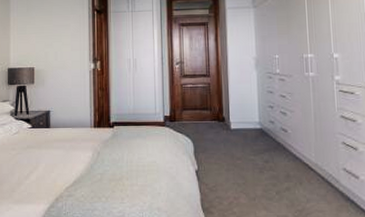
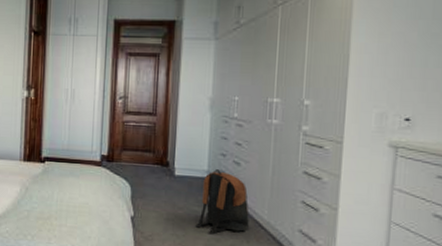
backpack: none [253,120,300,180] -> present [195,169,249,235]

